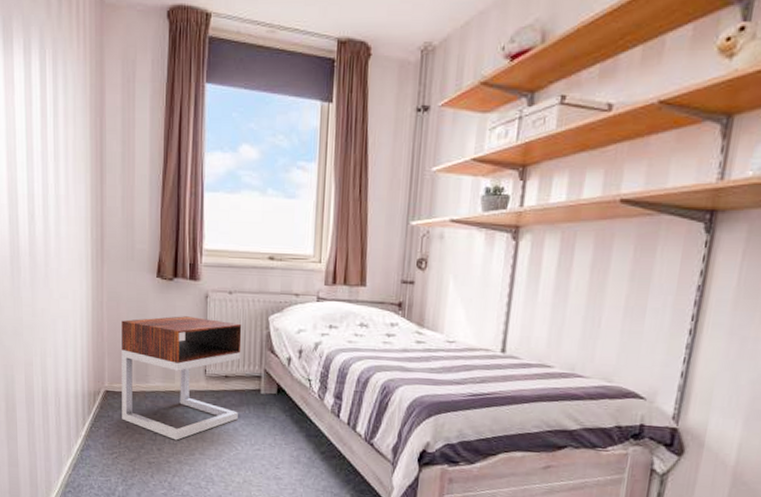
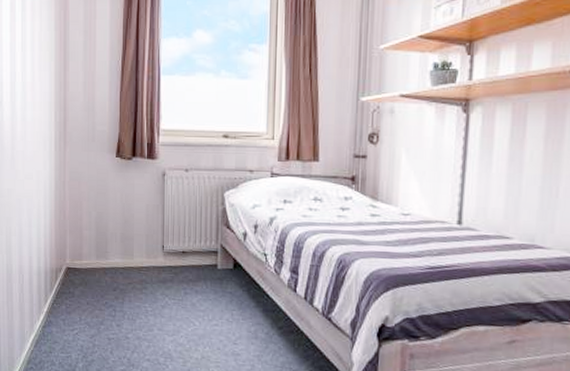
nightstand: present [122,316,242,440] -> none [82,193,198,316]

